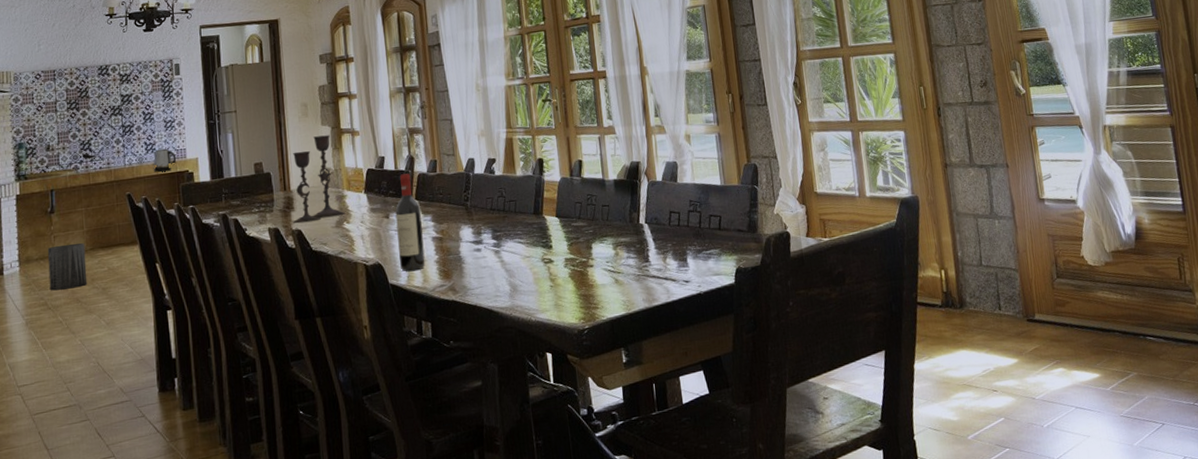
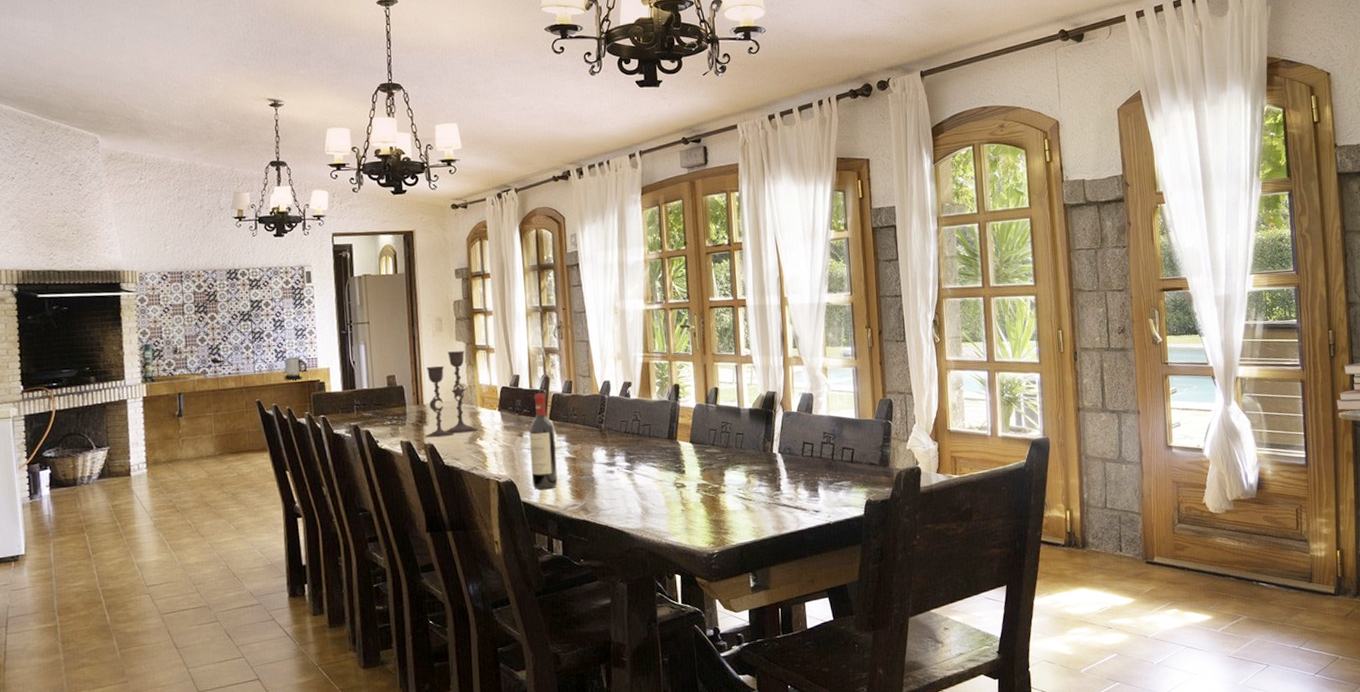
trash can: present [47,243,88,291] -> none [175,447,217,494]

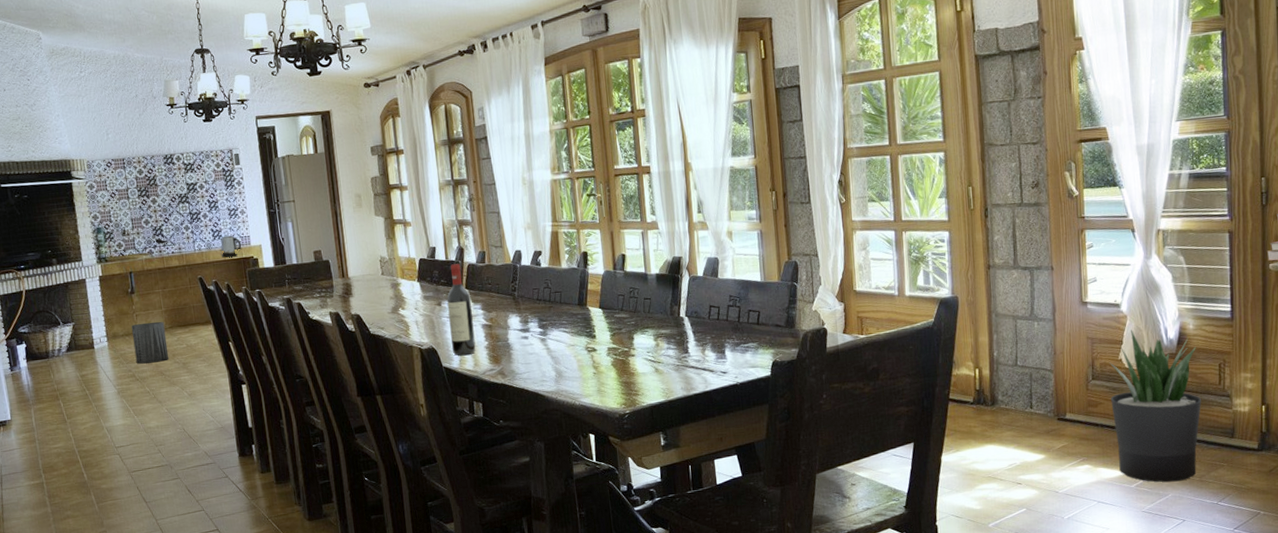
trash can: none [175,447,217,494] -> present [131,321,169,364]
candlestick: present [424,351,479,438] -> none [349,225,400,309]
planter: none [1193,474,1282,627] -> present [1109,330,1202,482]

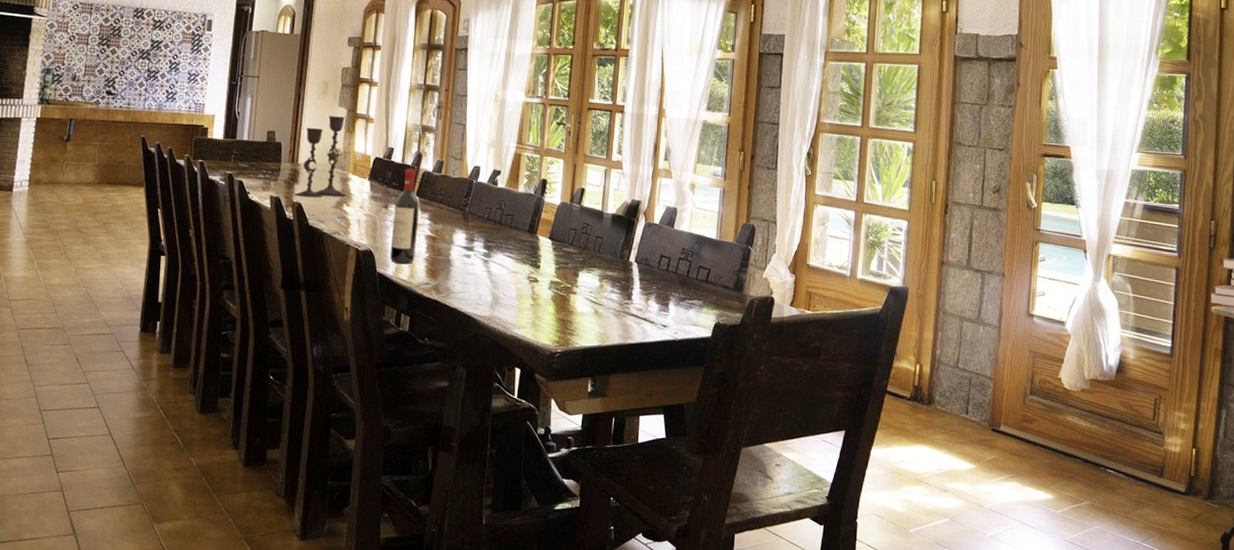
trash can: present [131,321,169,364] -> none [53,173,94,217]
kettle: present [220,235,242,258] -> none [170,99,195,123]
candlestick: none [349,225,400,309] -> present [294,116,347,198]
planter: present [1109,330,1202,482] -> none [1046,350,1135,514]

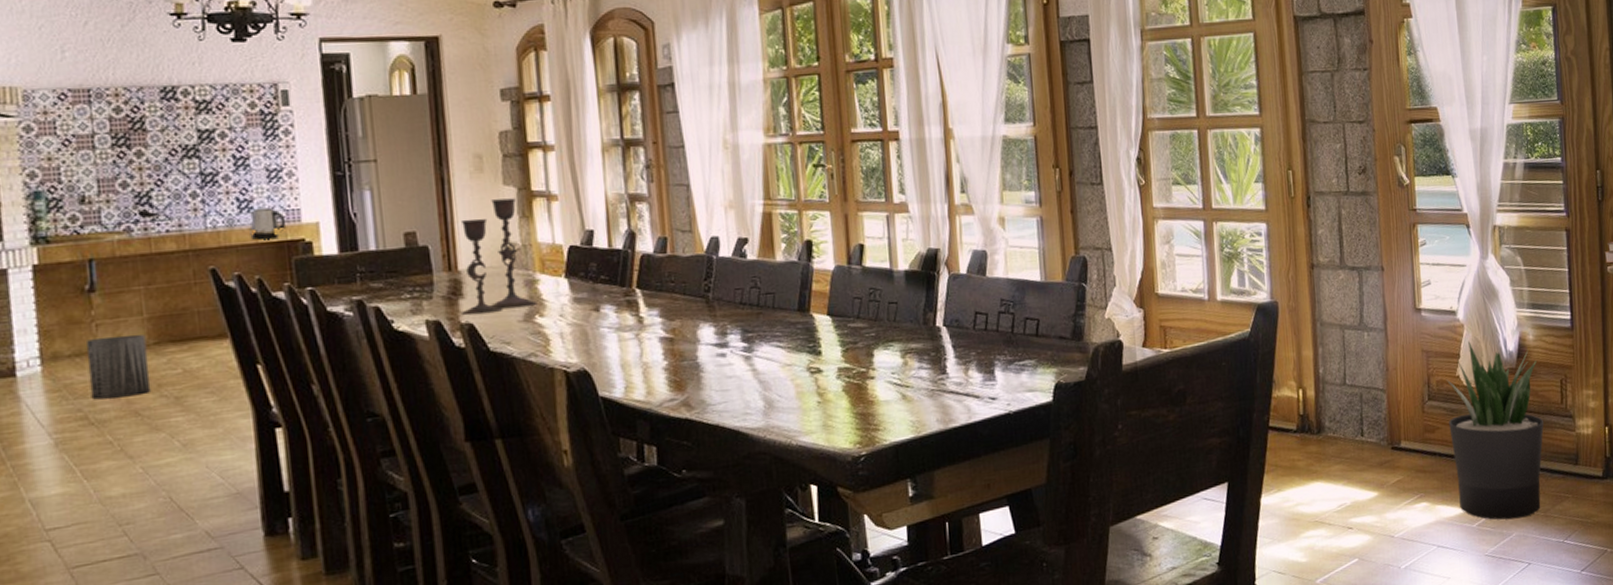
trash can: none [53,173,94,217] -> present [85,334,152,400]
kettle: none [170,99,195,123] -> present [249,207,287,241]
wine bottle: present [389,168,420,264] -> none [608,253,650,381]
planter: none [1046,350,1135,514] -> present [1446,341,1544,520]

